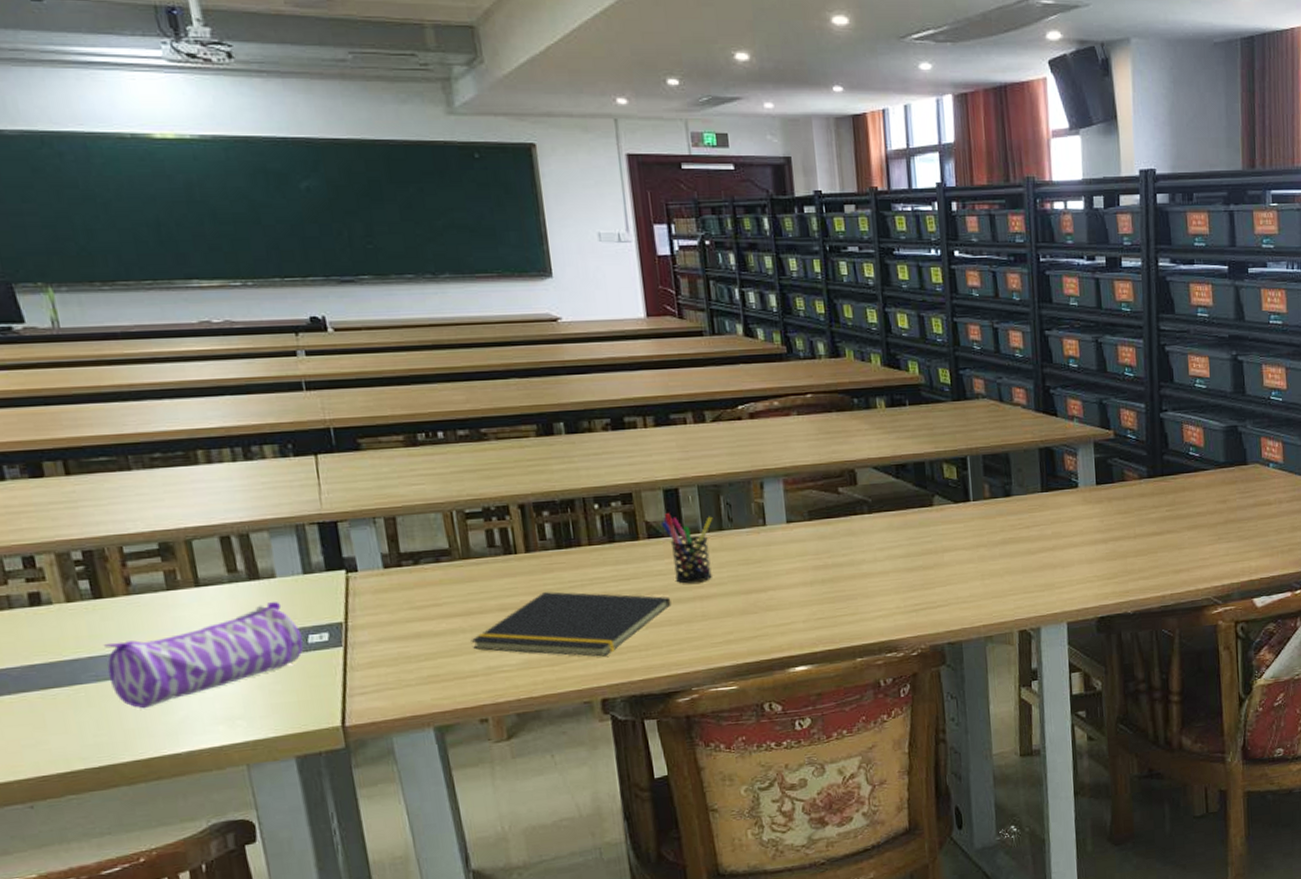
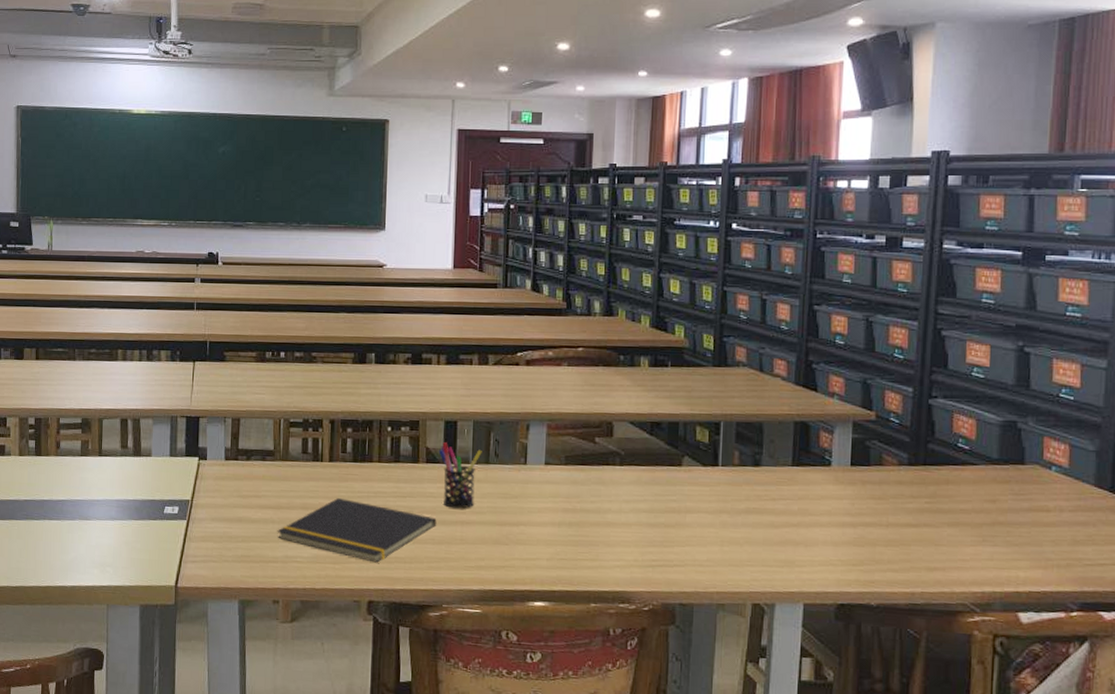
pencil case: present [103,602,304,709] -> none [34,476,161,547]

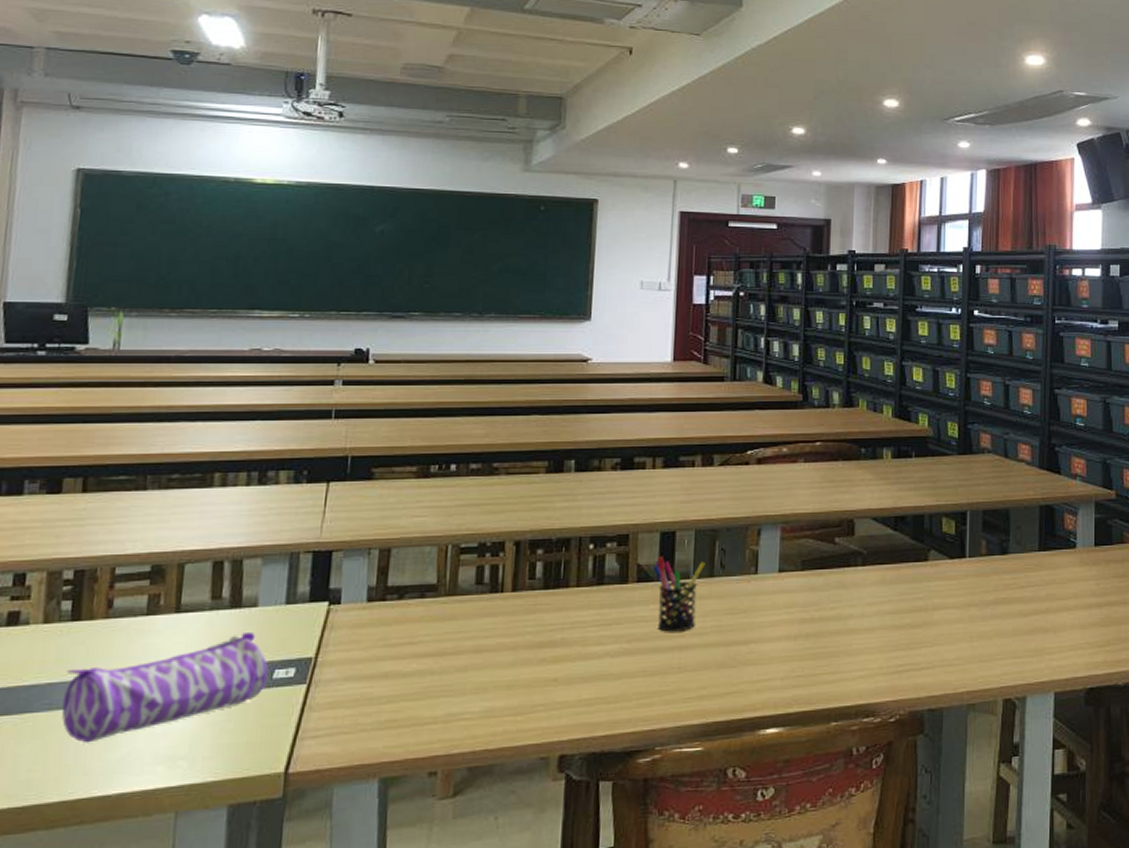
pencil case: none [34,476,161,547] -> present [61,632,269,743]
notepad: present [277,498,437,563] -> none [437,634,649,708]

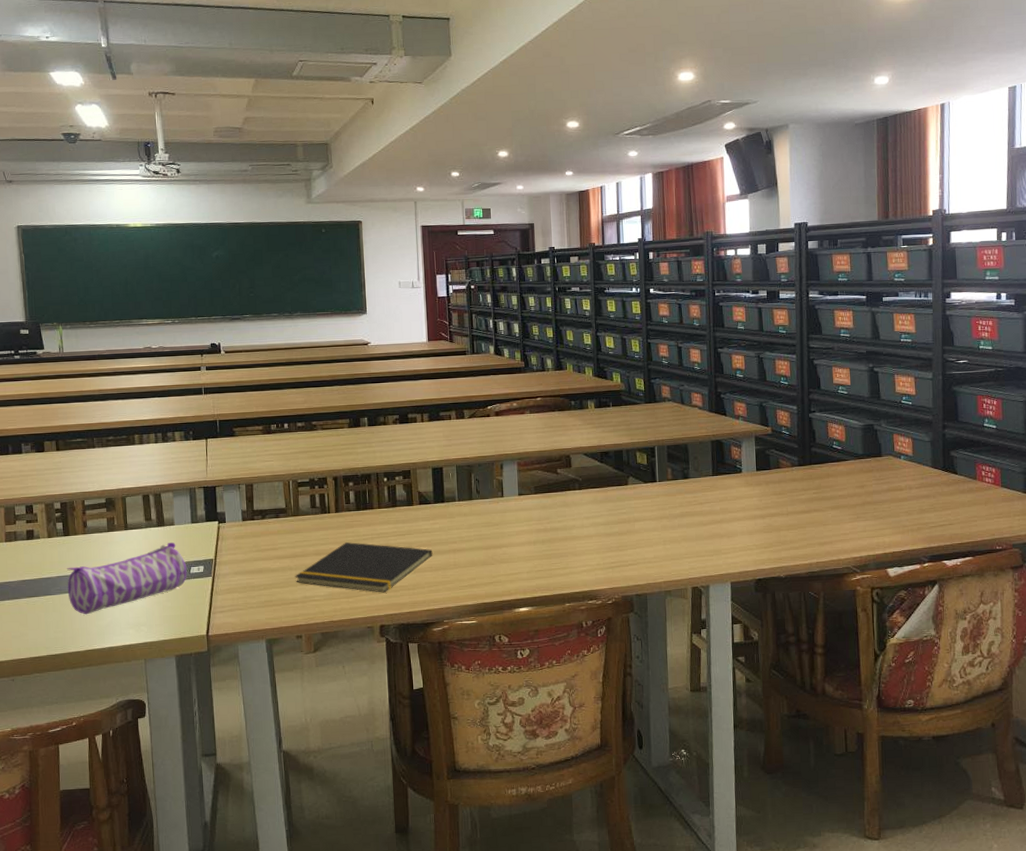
notepad: none [437,634,649,708] -> present [295,542,433,593]
pen holder: present [652,557,705,632] -> none [429,486,466,540]

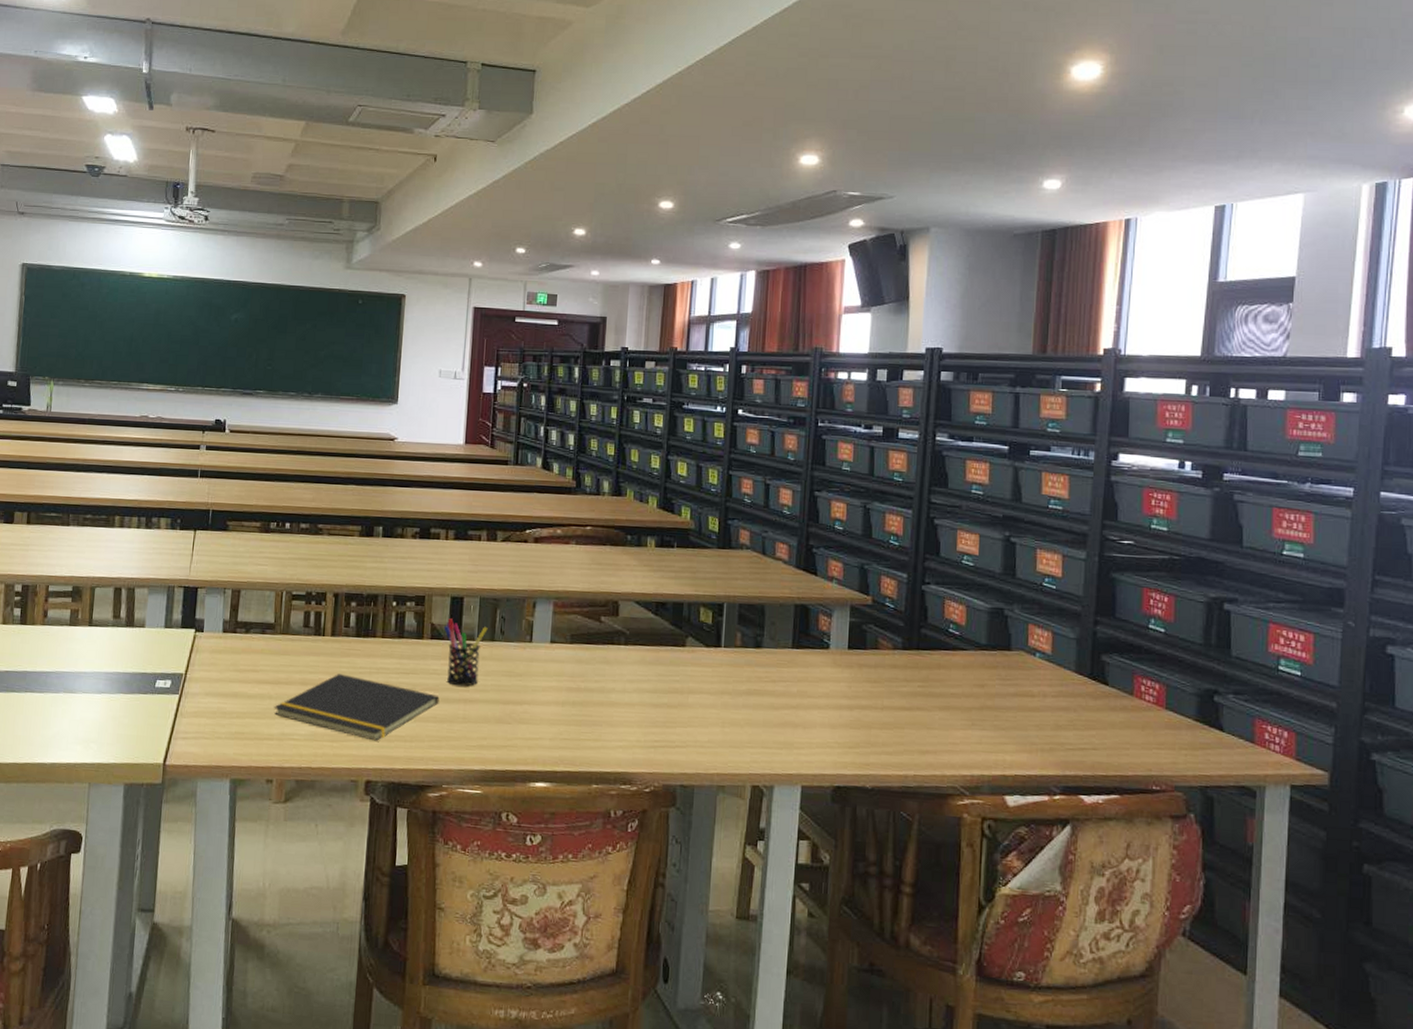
pencil case: present [66,542,187,615] -> none [14,648,152,721]
pen holder: none [429,486,466,540] -> present [443,618,488,687]

